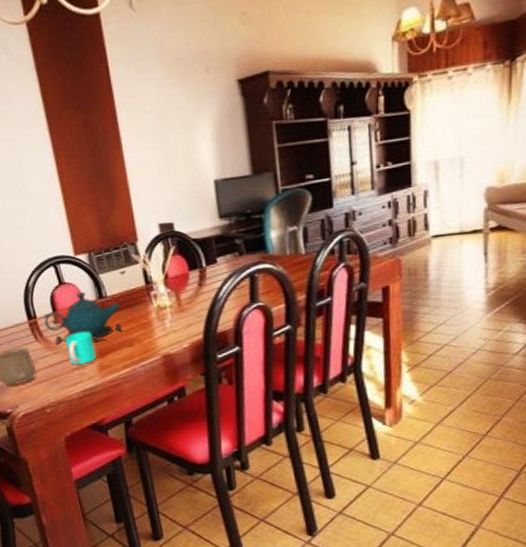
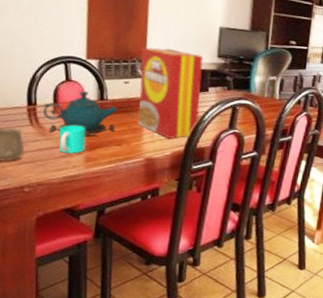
cereal box: none [130,220,213,329] -> present [137,47,204,139]

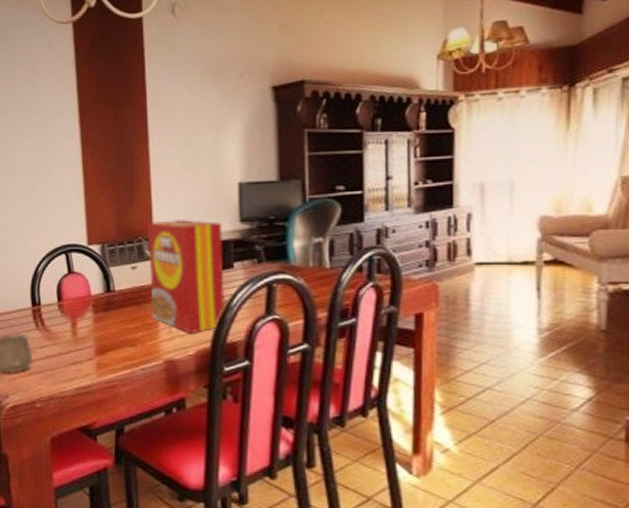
teapot: present [43,91,118,137] -> none [48,284,127,338]
cup: present [59,125,86,154] -> none [67,326,96,360]

